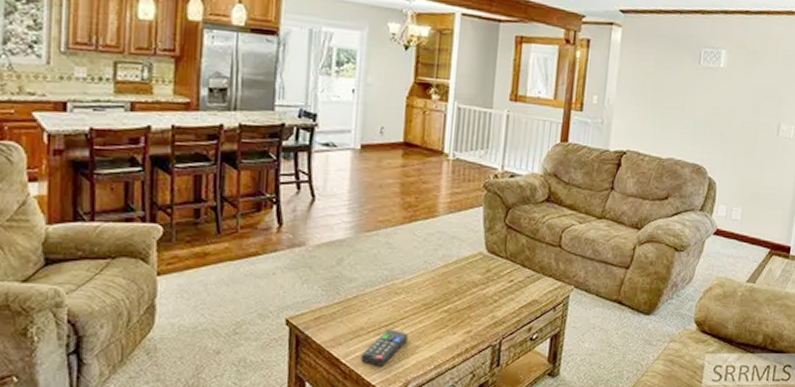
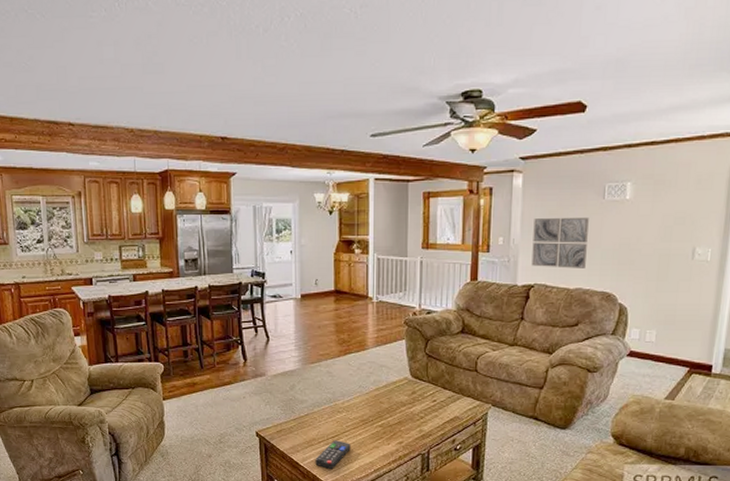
wall art: none [625,78,684,137] -> present [531,217,589,268]

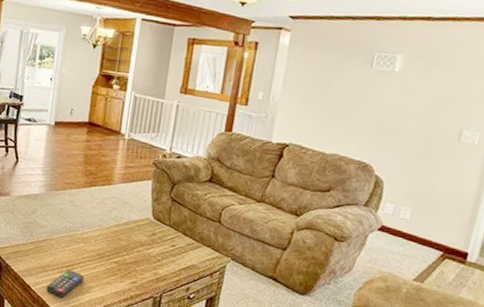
wall art: present [531,217,589,268] -> none [289,78,354,135]

